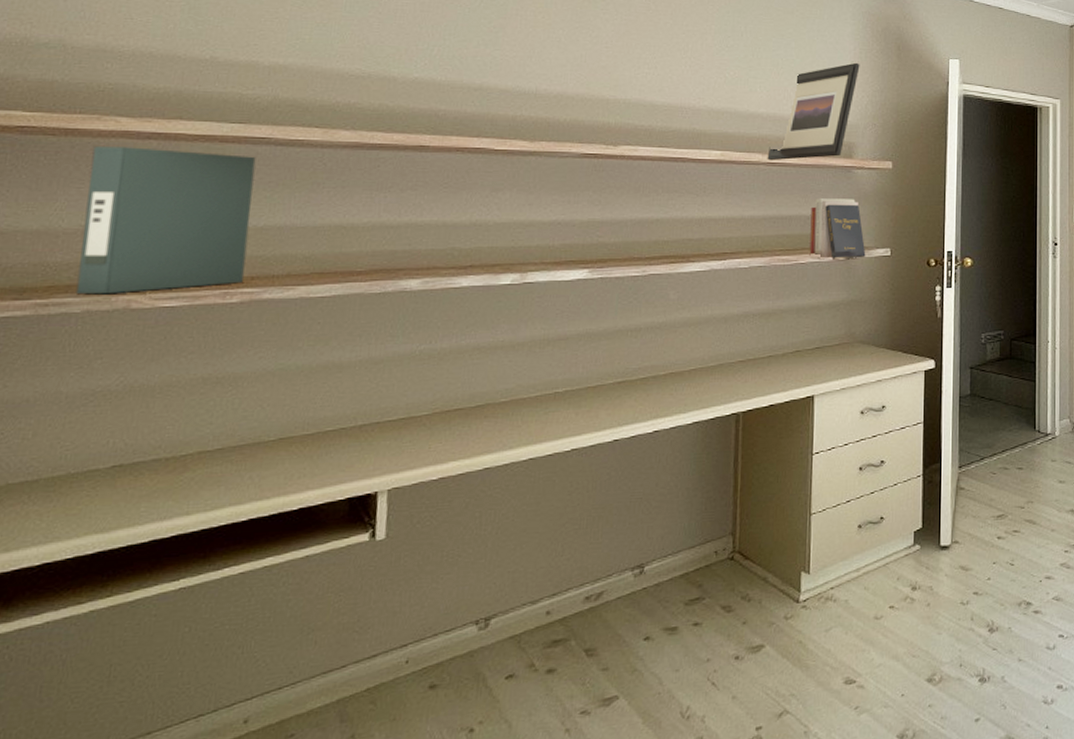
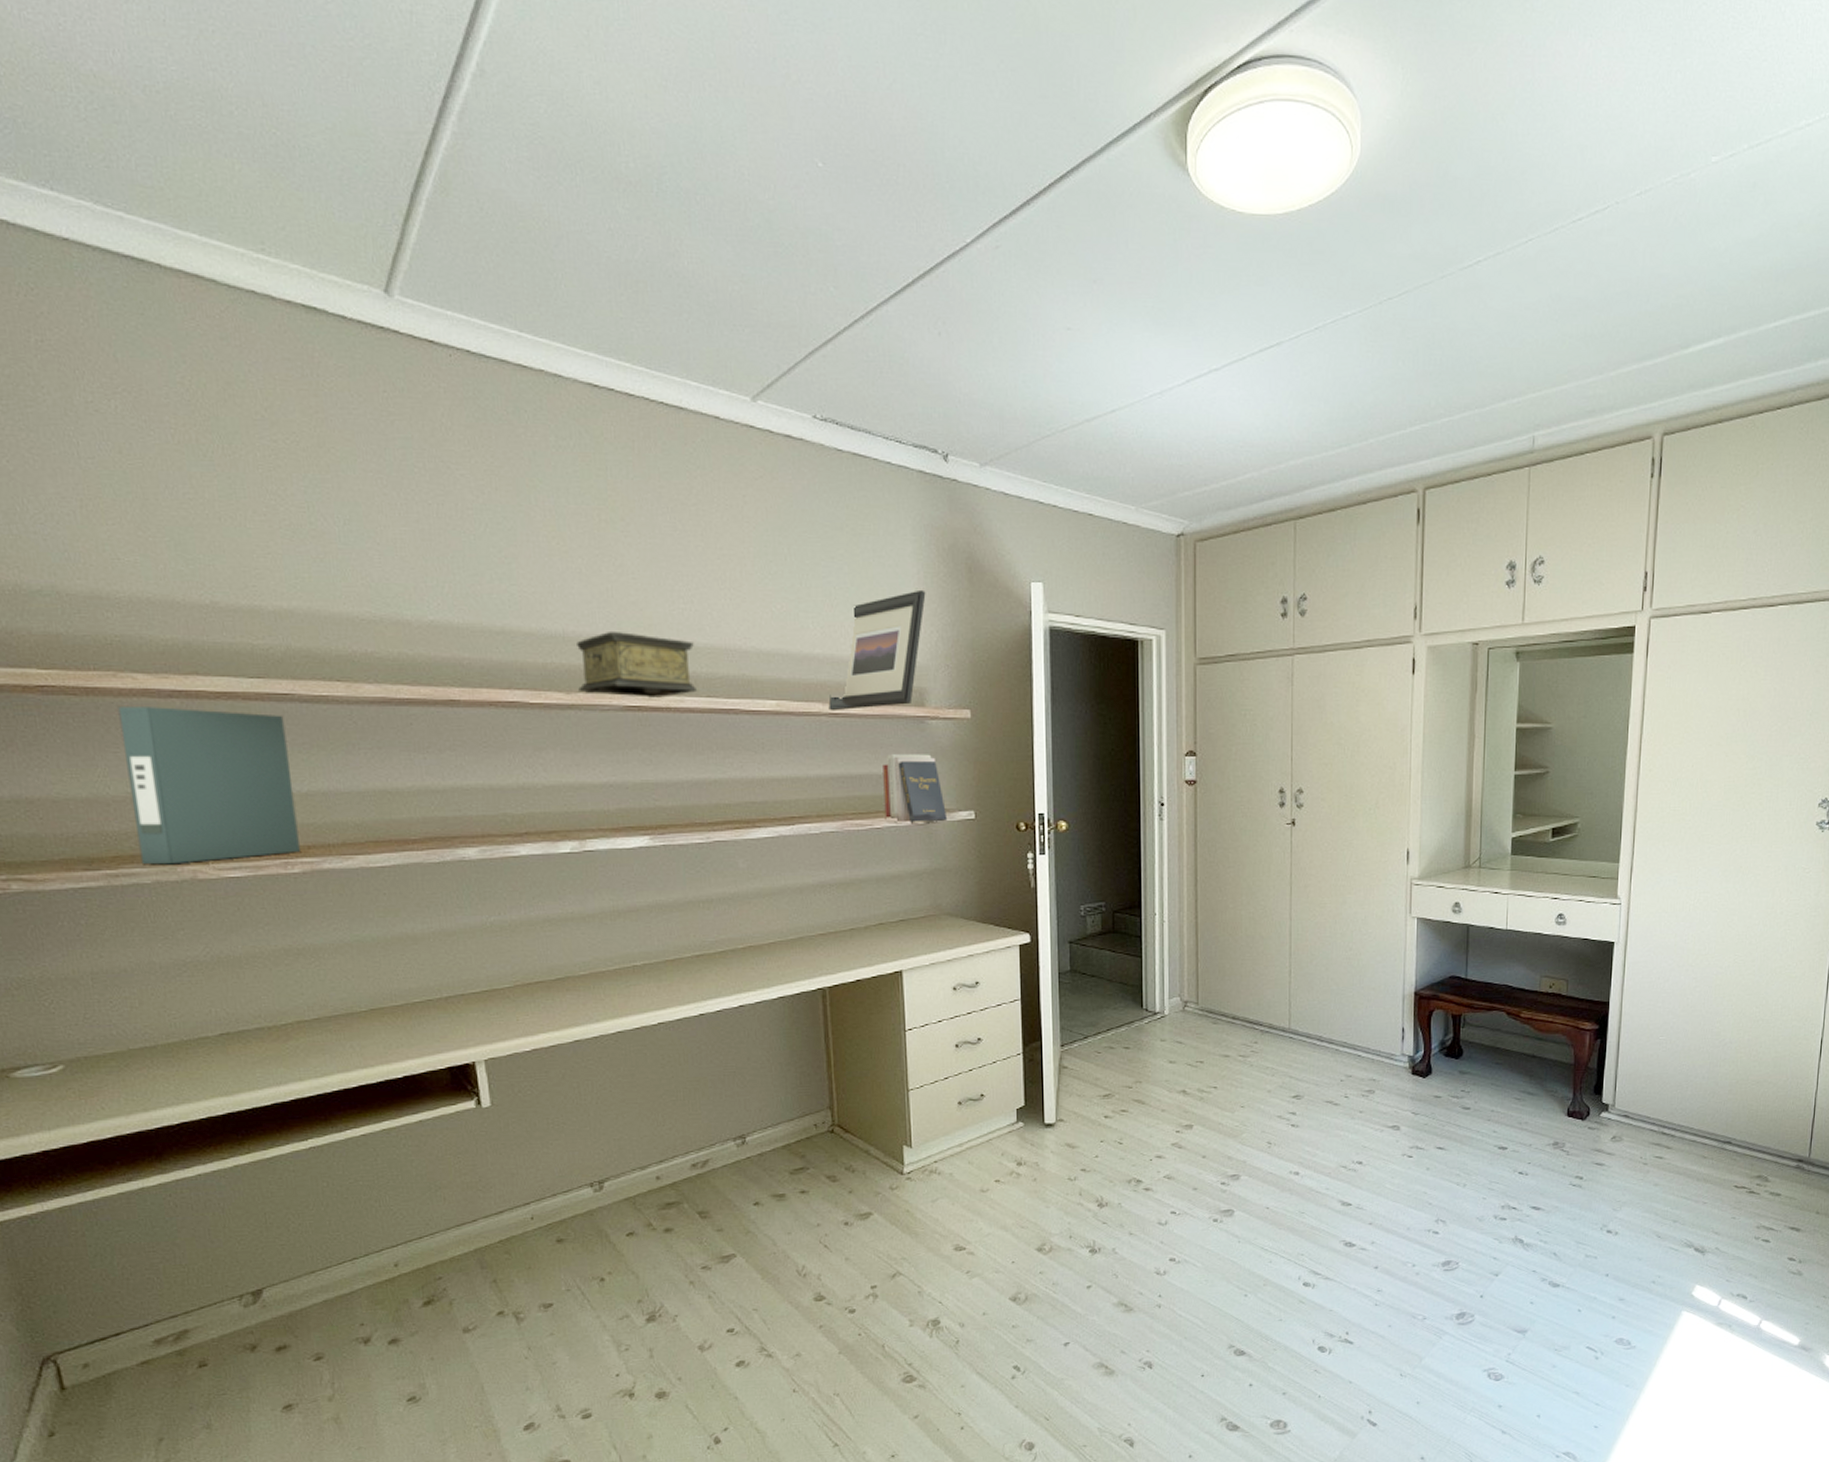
decorative box: none [542,89,653,147] -> present [577,630,698,698]

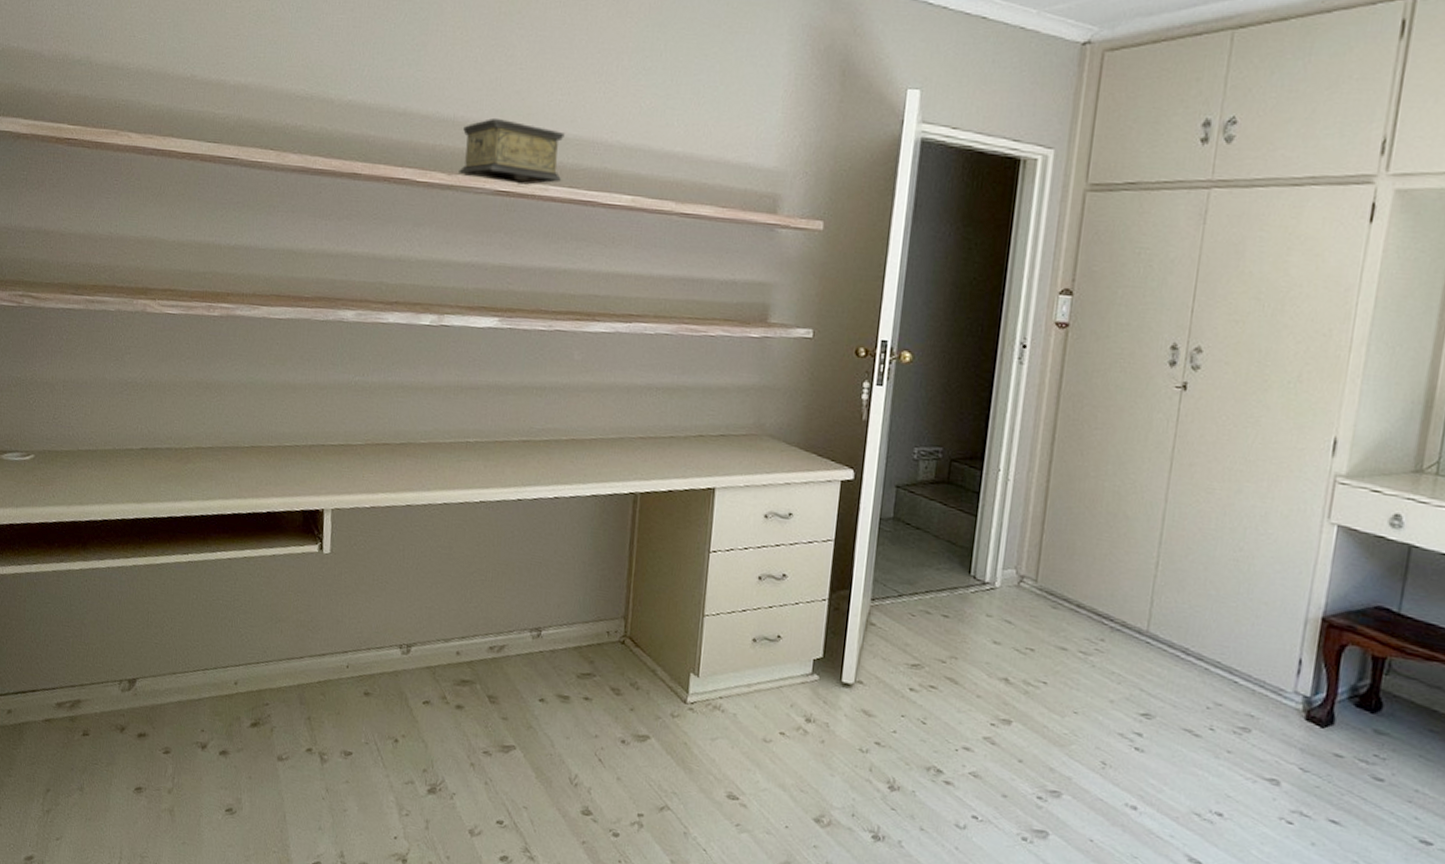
binder: present [118,707,300,865] -> none [110,160,227,299]
picture frame: present [828,589,926,711] -> none [681,91,795,212]
books: present [883,753,948,824] -> none [720,259,784,338]

